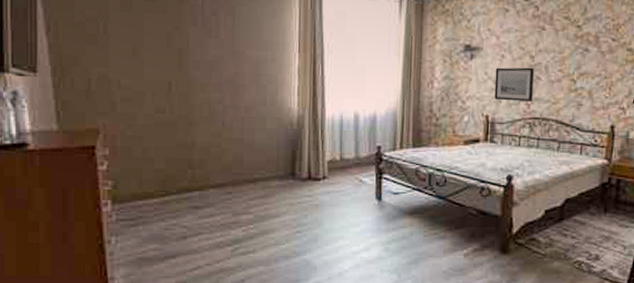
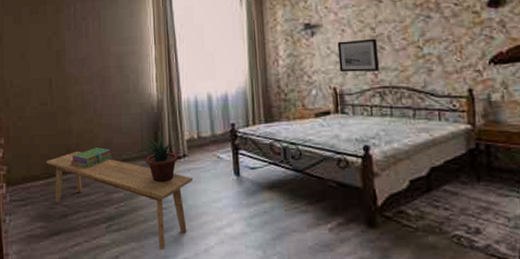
bench: none [162,167,332,273] -> present [46,151,194,249]
stack of books: none [193,165,242,187] -> present [71,148,112,169]
potted plant: none [273,157,317,205] -> present [139,137,178,183]

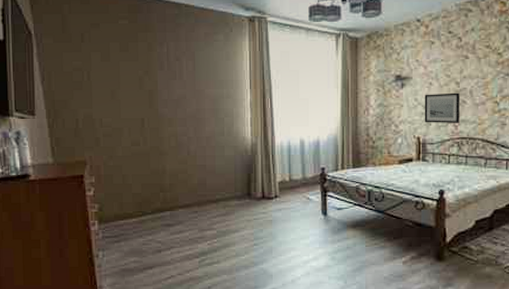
bench: present [46,151,194,249] -> none [139,190,284,281]
stack of books: present [71,148,112,169] -> none [165,188,206,208]
potted plant: present [139,137,178,183] -> none [232,179,270,221]

